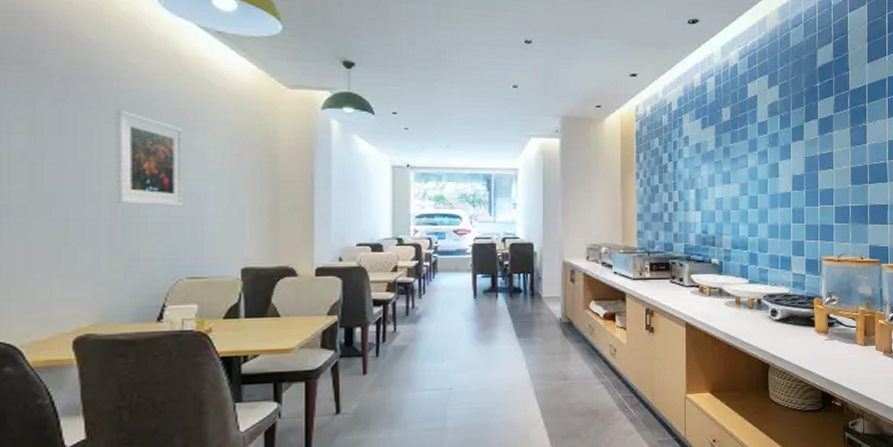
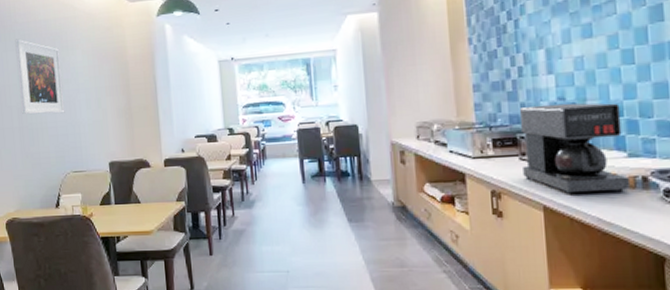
coffee maker: none [672,236,748,314] -> present [520,103,629,195]

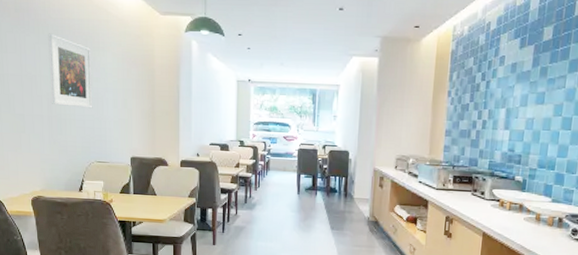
coffee maker: present [520,103,629,195] -> none [472,153,553,228]

